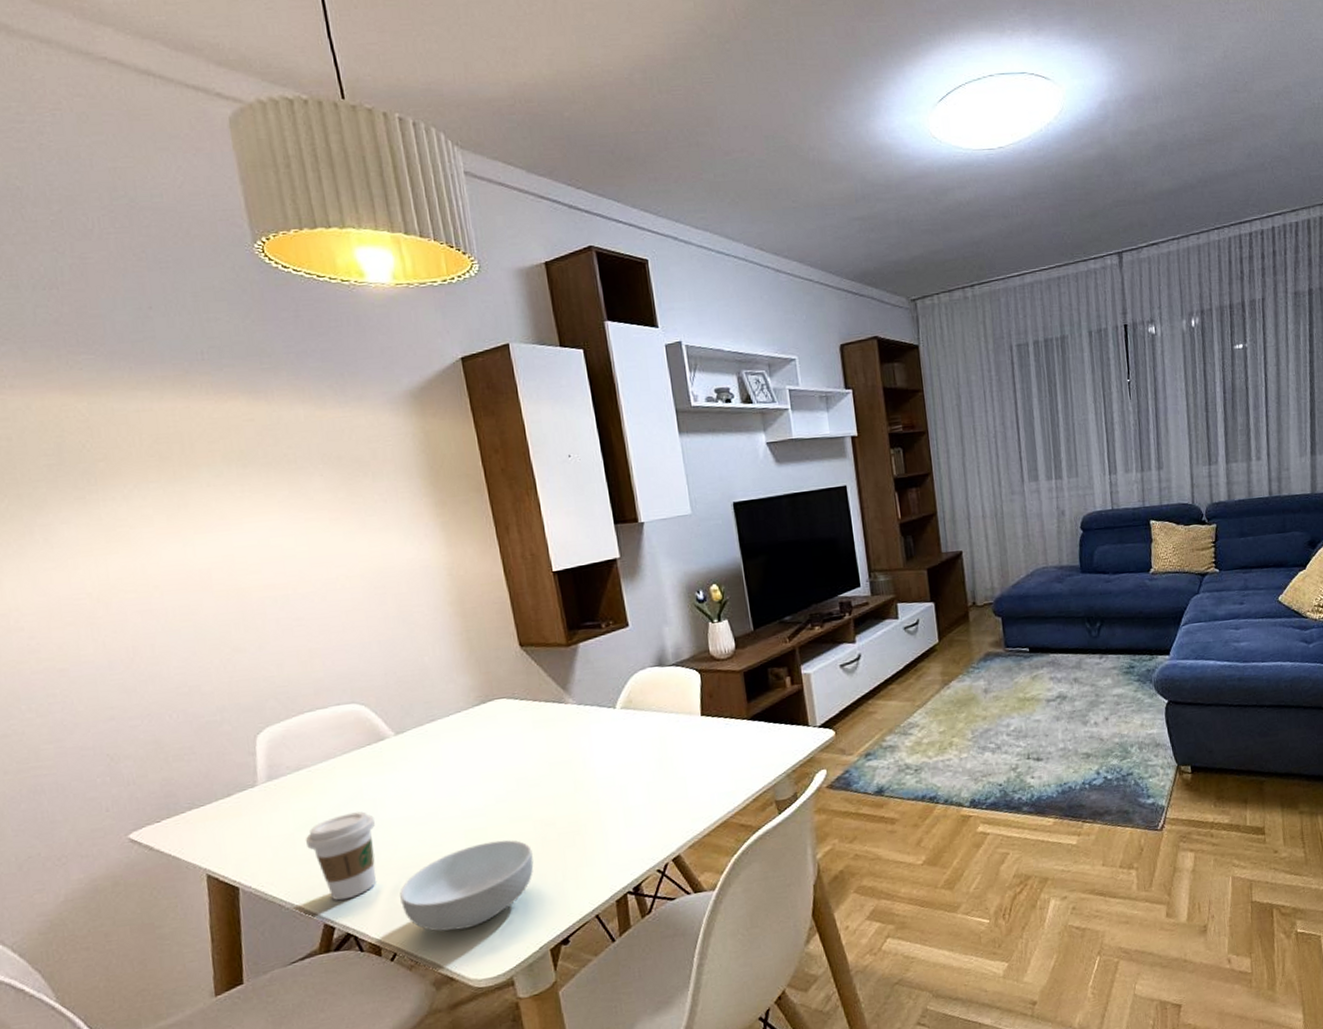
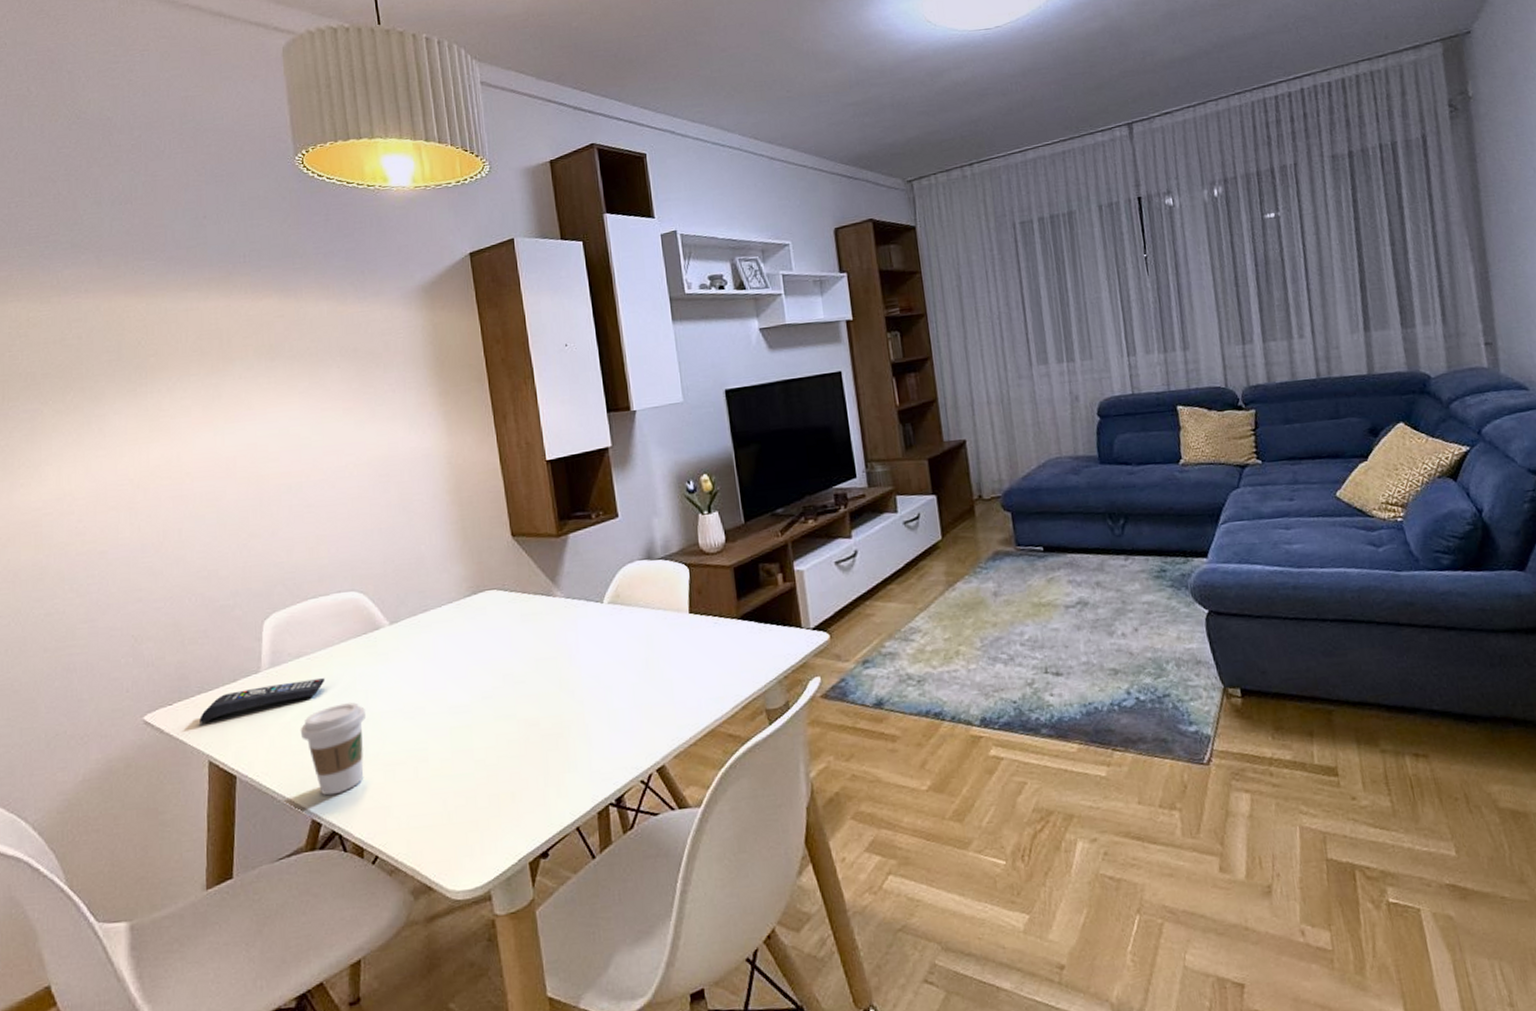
remote control: none [192,789,329,838] -> present [199,678,326,723]
cereal bowl: present [400,840,534,932] -> none [385,739,516,835]

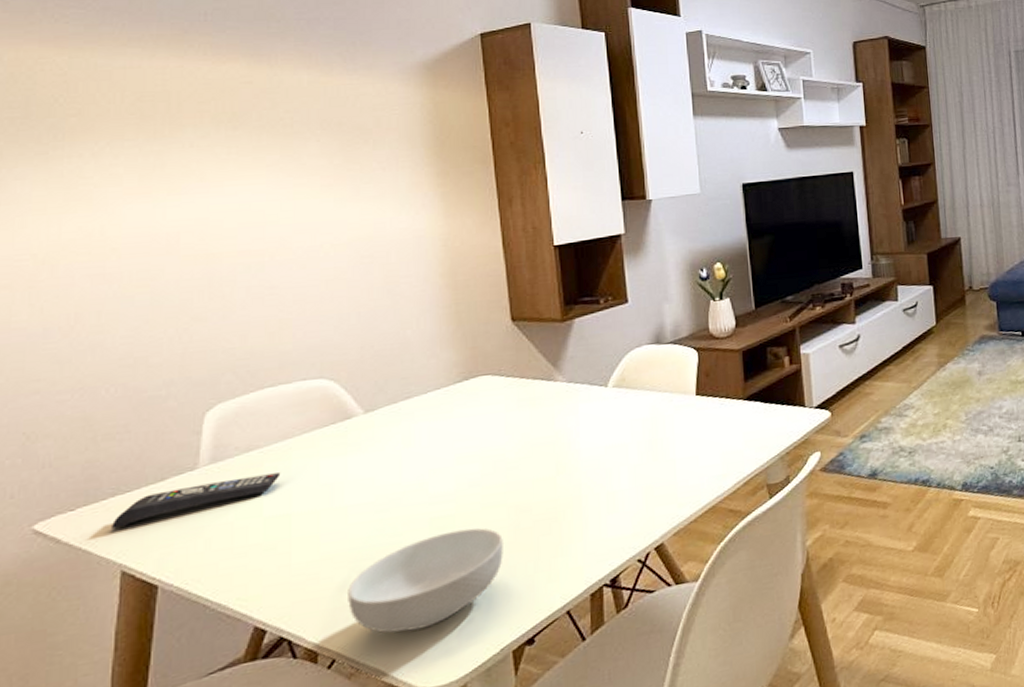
coffee cup: present [300,702,365,796] -> none [245,497,329,600]
cereal bowl: none [385,739,516,835] -> present [348,528,503,633]

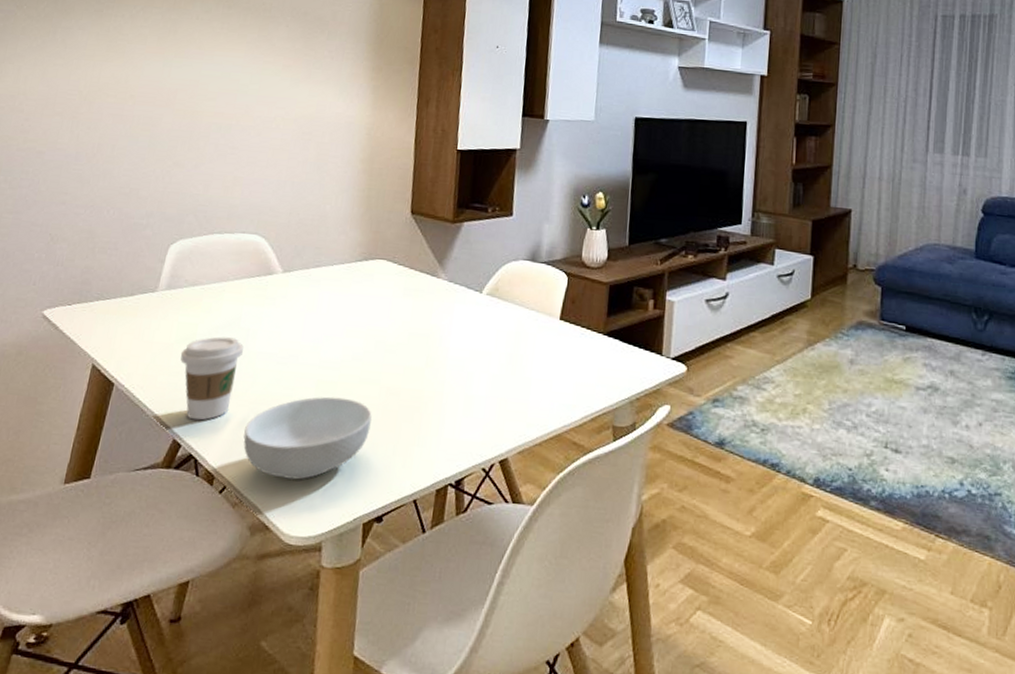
remote control: present [112,472,281,529] -> none [92,305,214,328]
coffee cup: none [245,497,329,600] -> present [180,336,244,421]

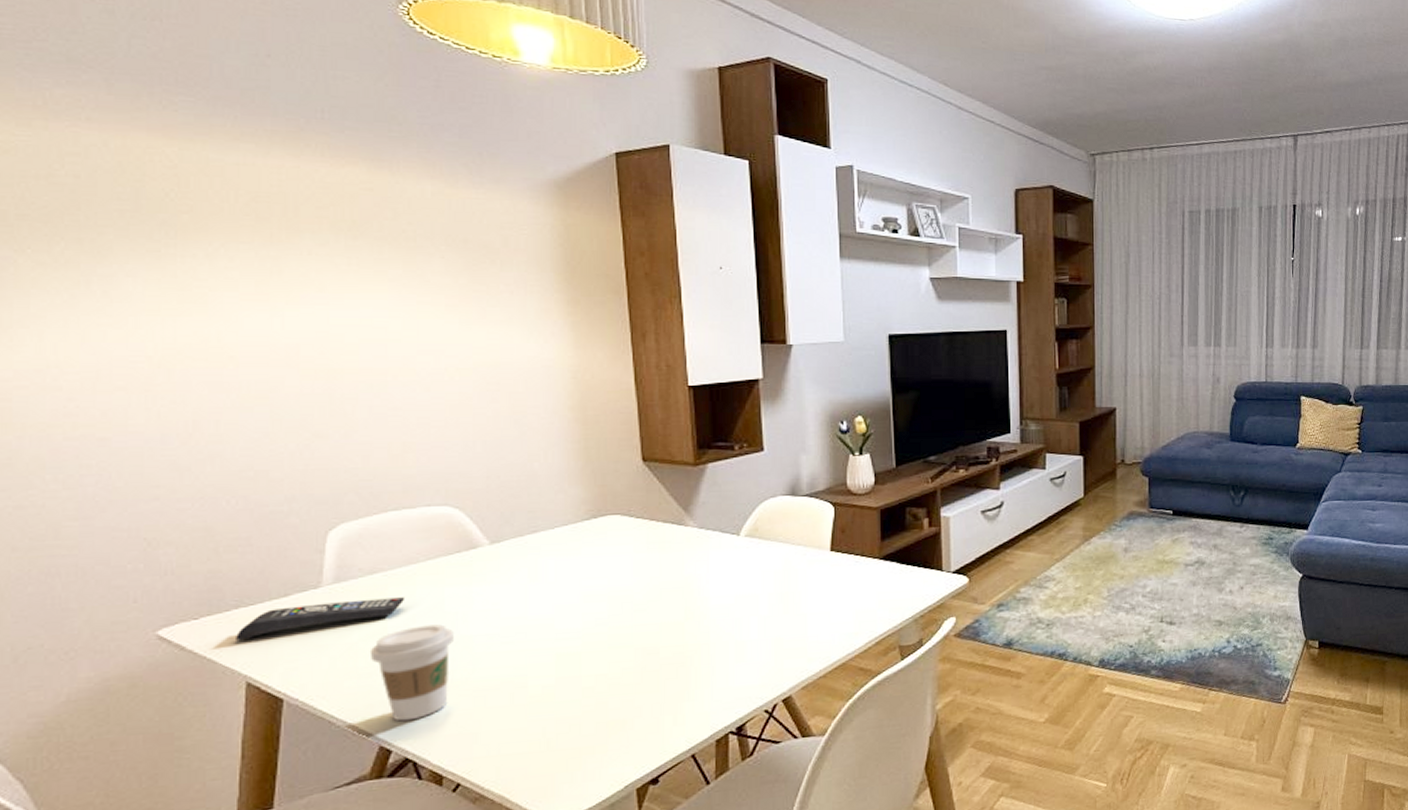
remote control: none [92,305,214,328] -> present [236,597,406,640]
cereal bowl: present [243,396,372,480] -> none [473,666,629,762]

